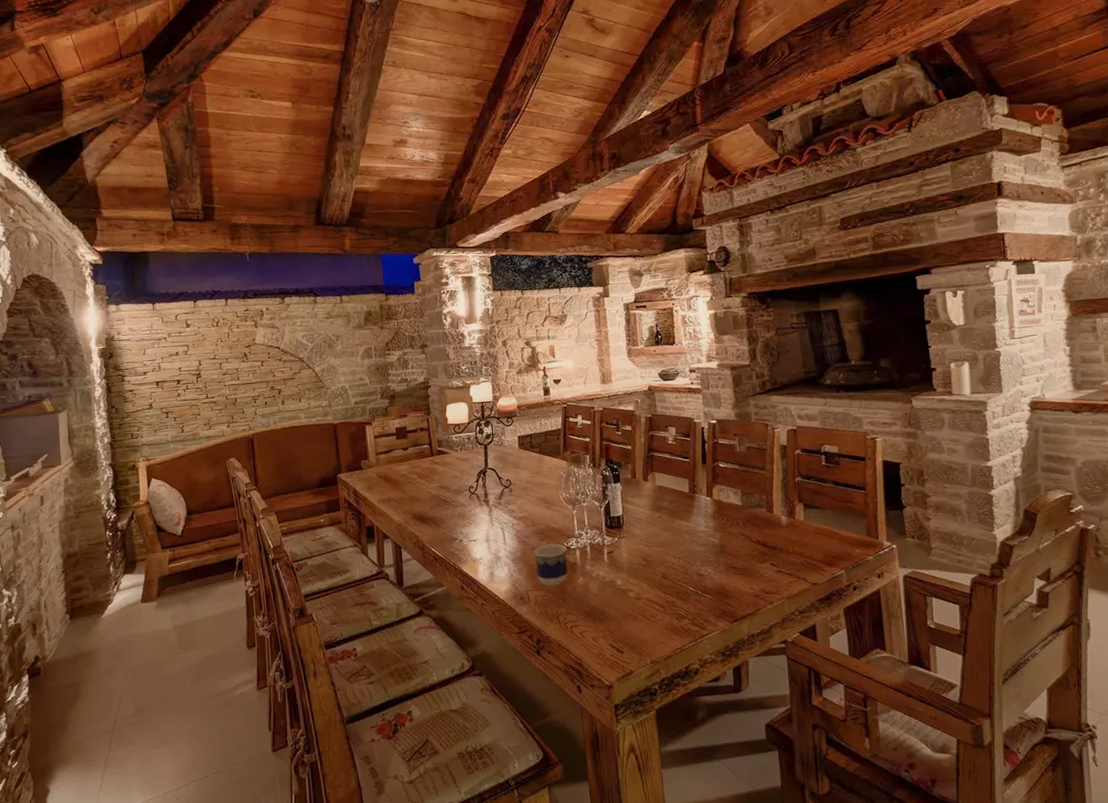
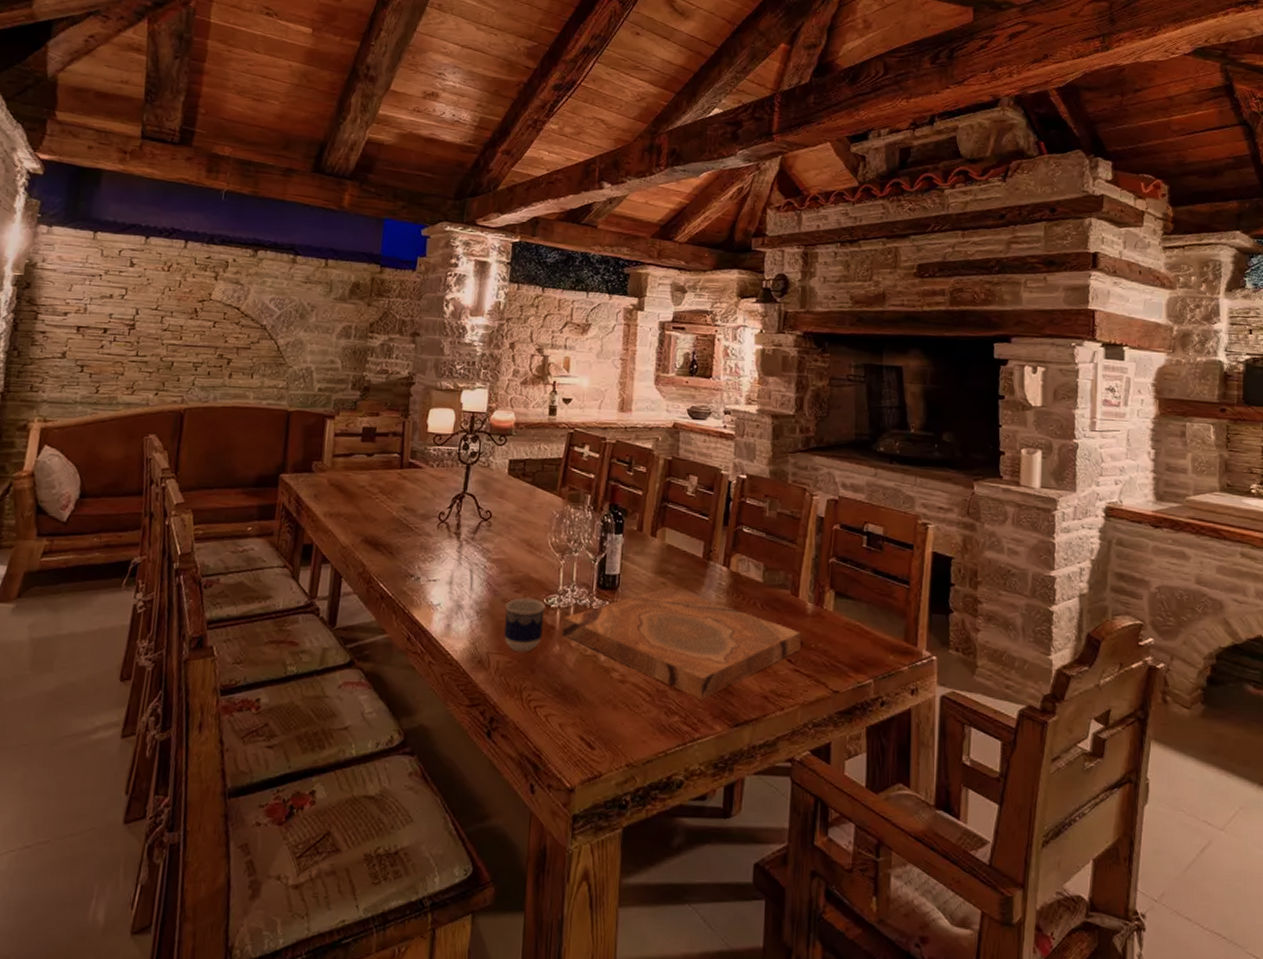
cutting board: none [582,519,780,604] -> present [561,586,801,699]

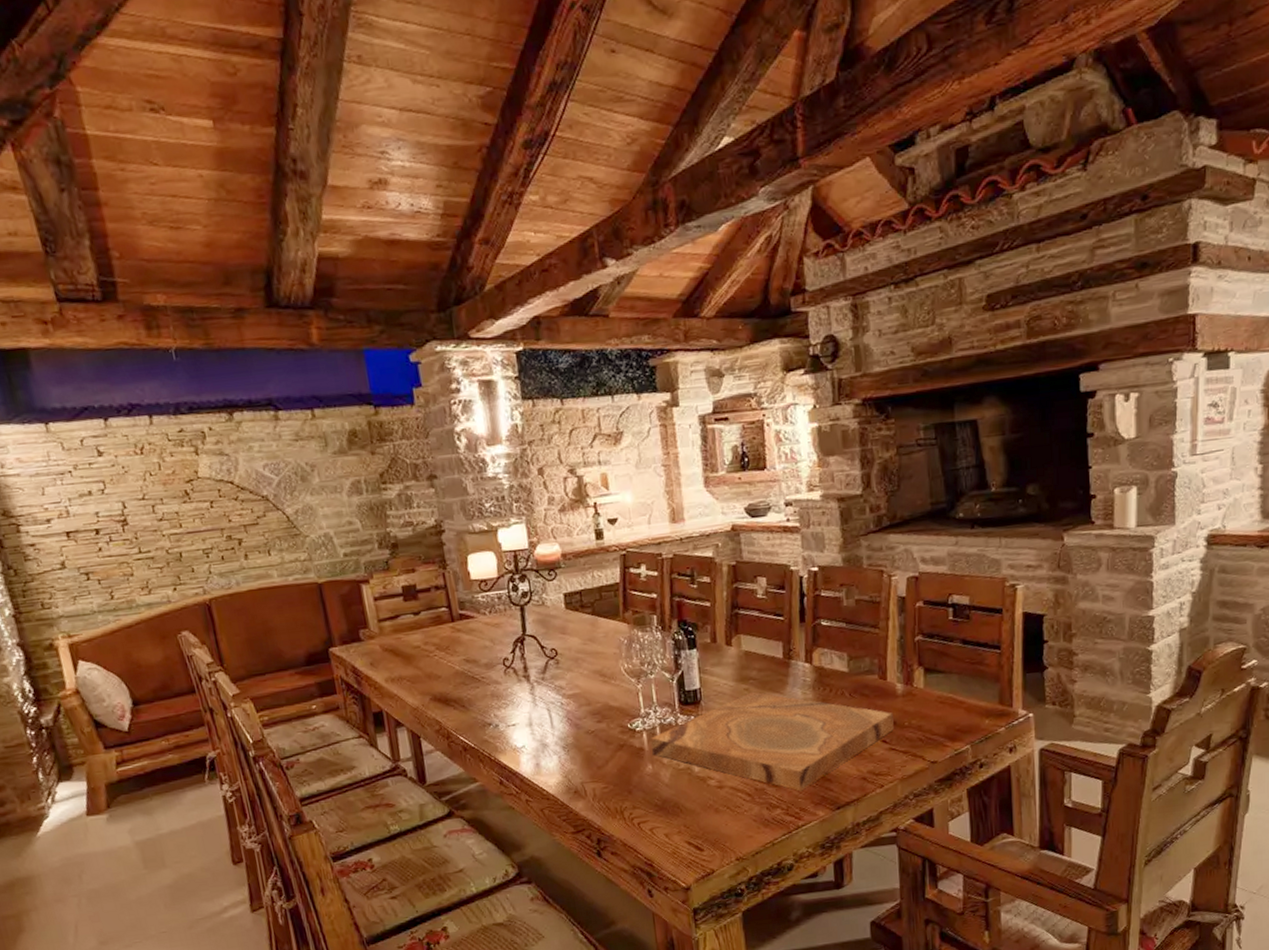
cup: present [504,597,545,653] -> none [589,725,633,778]

